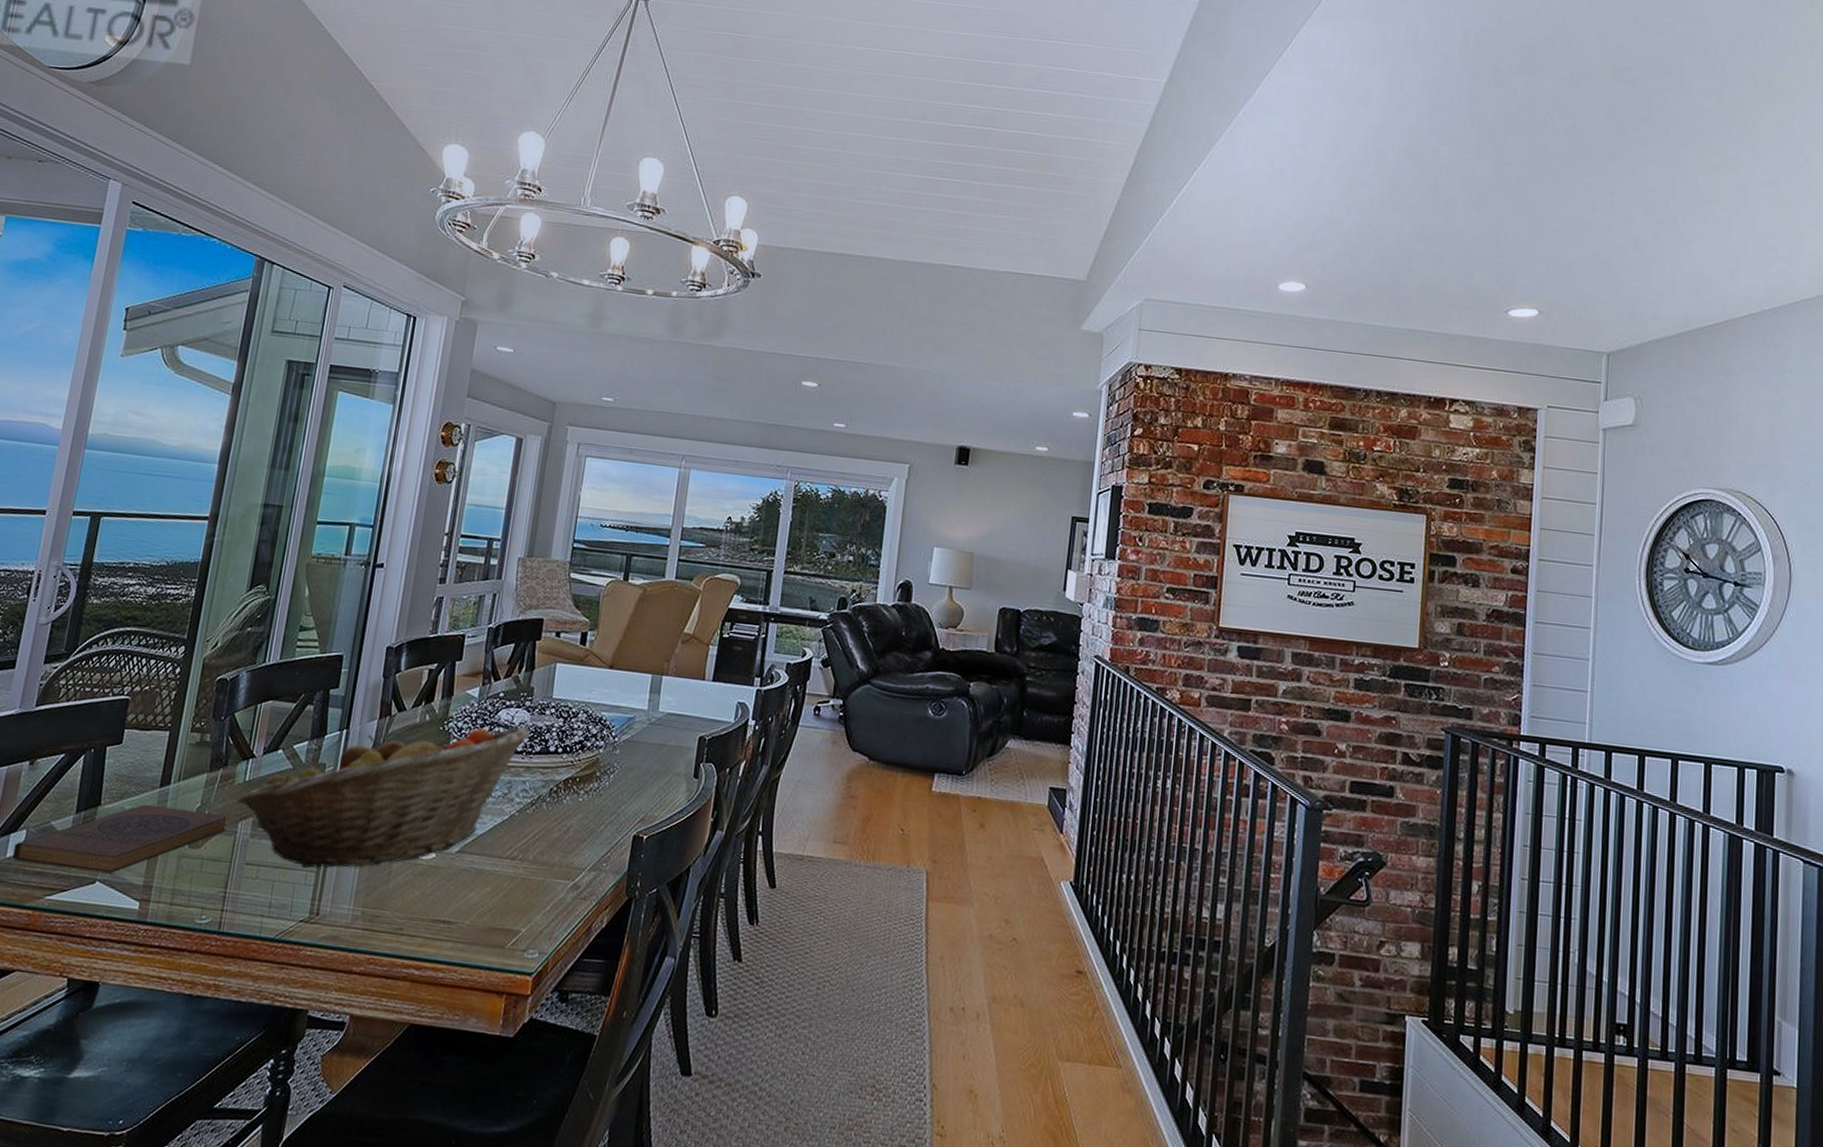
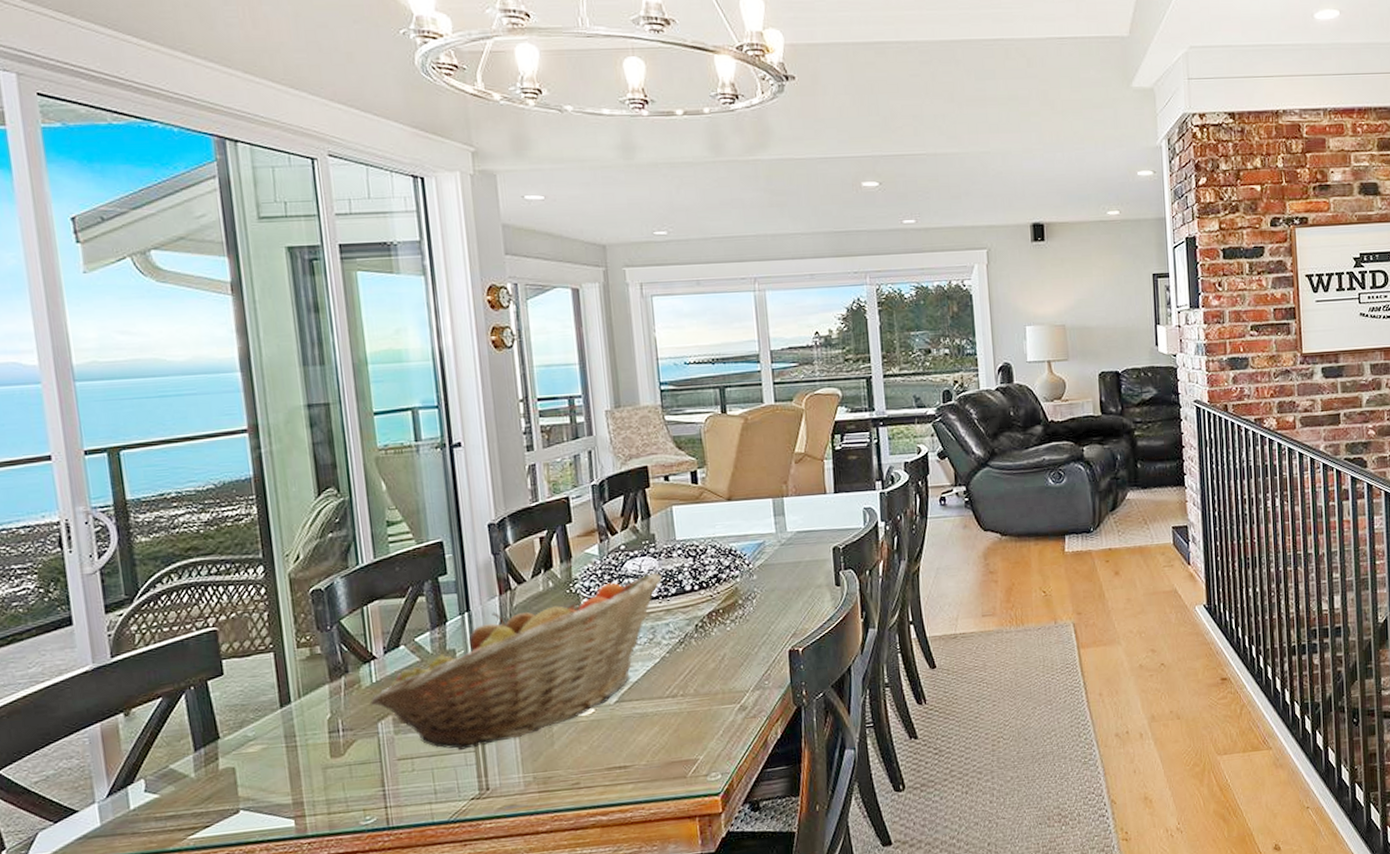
book: present [12,805,229,873] -> none [136,718,367,810]

